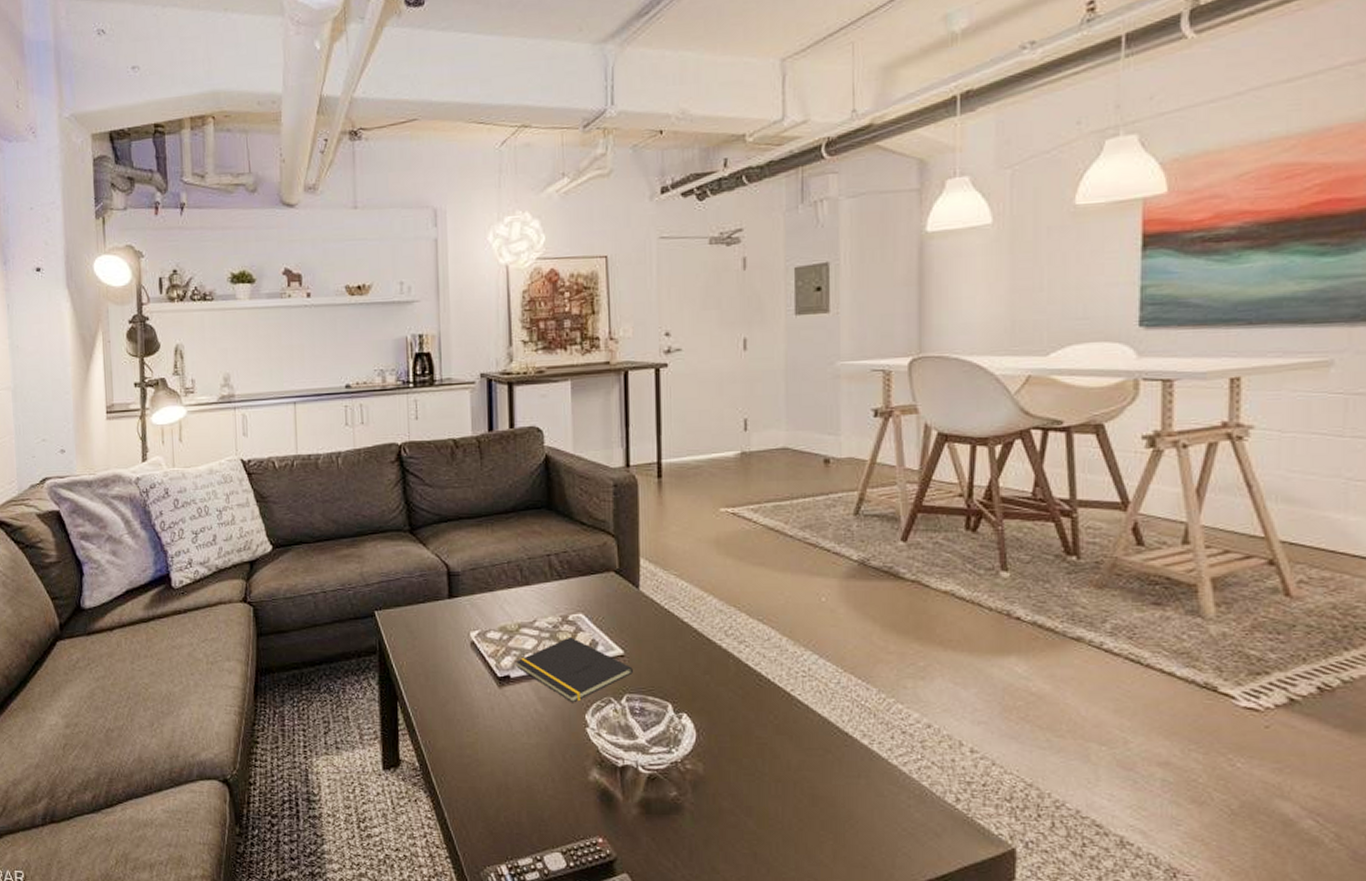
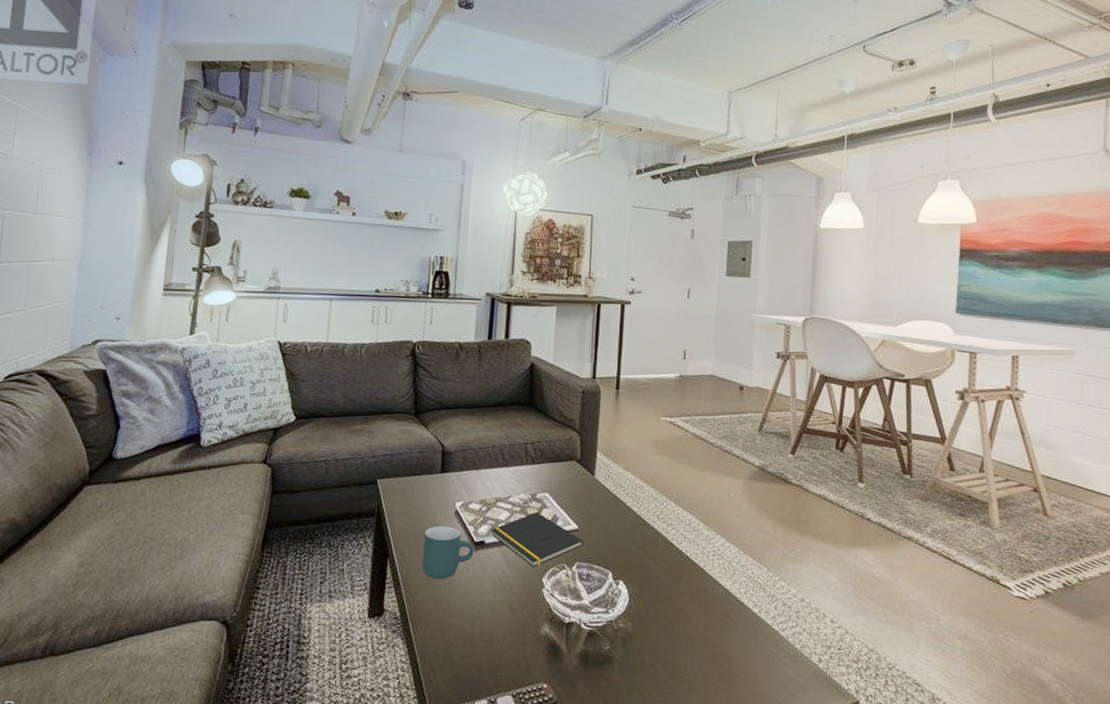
mug: none [437,661,498,722] -> present [422,526,474,579]

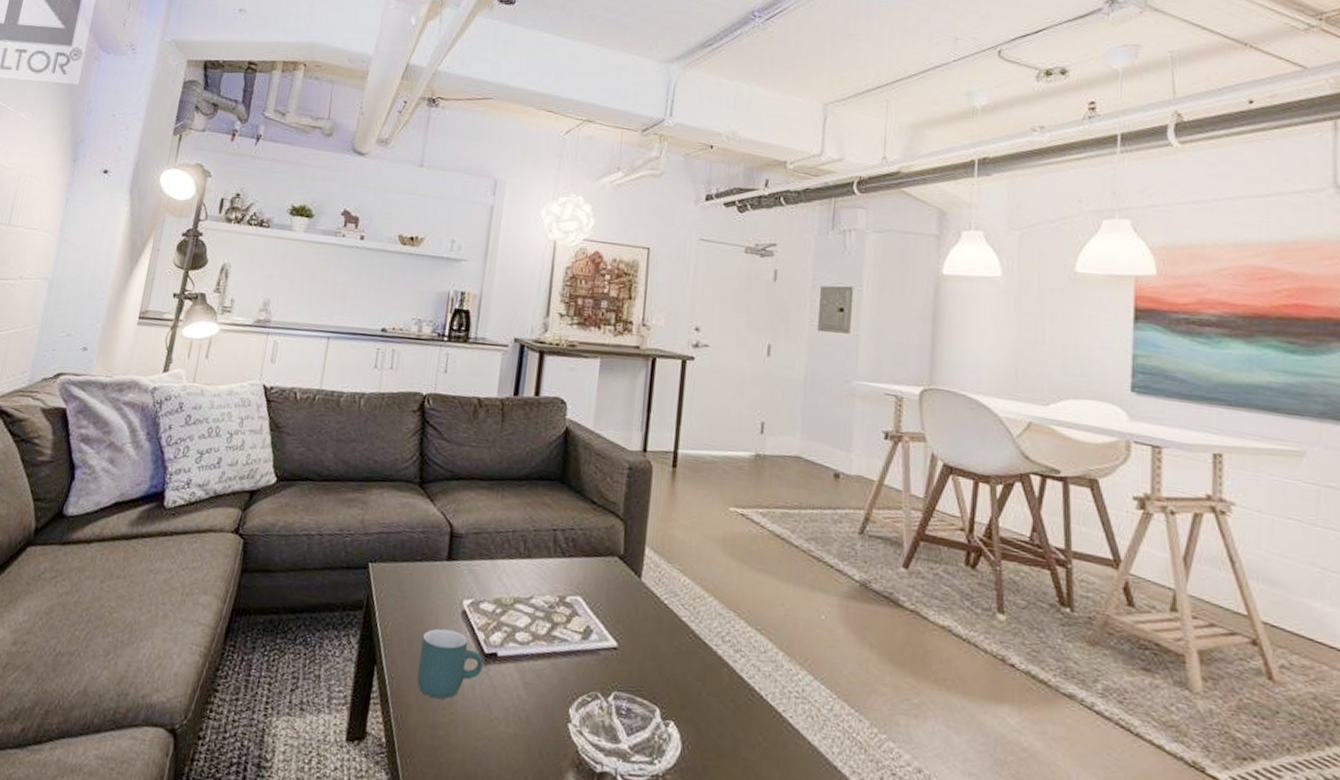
notepad: present [490,511,584,567] -> none [505,619,624,694]

